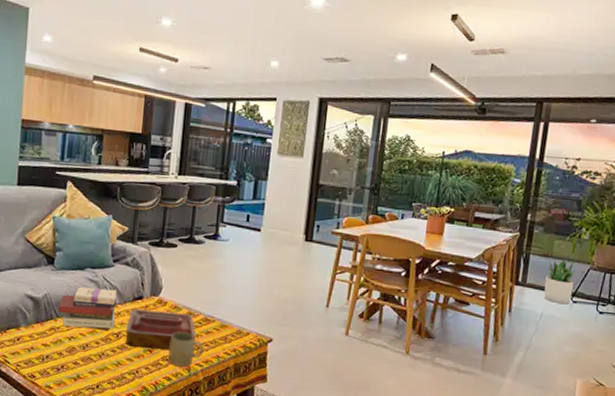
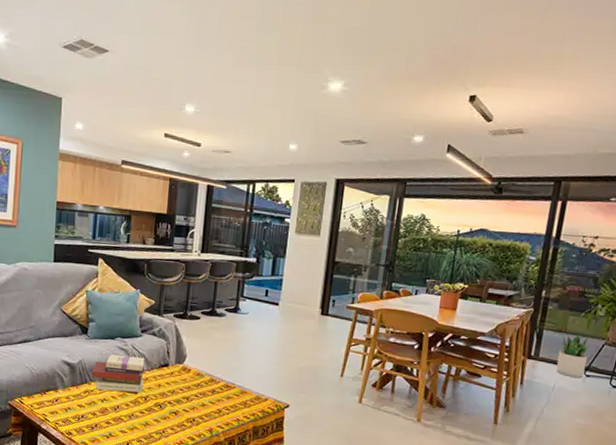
decorative tray: present [126,309,196,350] -> none [153,375,218,413]
mug: present [168,331,204,367] -> none [192,396,225,429]

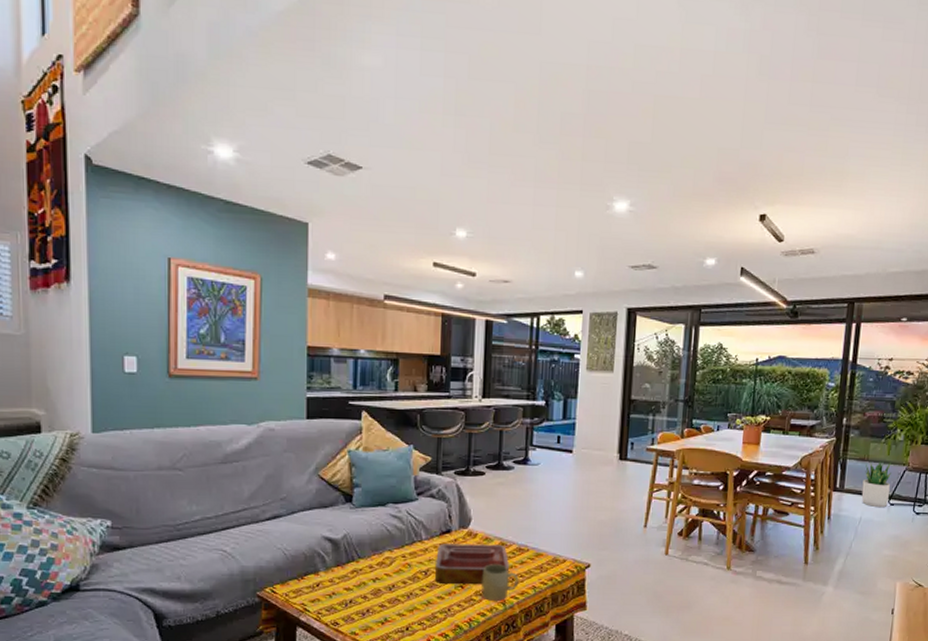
books: present [92,354,145,394] -> none [360,524,423,569]
decorative tray: none [153,375,218,413] -> present [435,544,510,584]
mug: none [192,396,225,429] -> present [481,564,519,601]

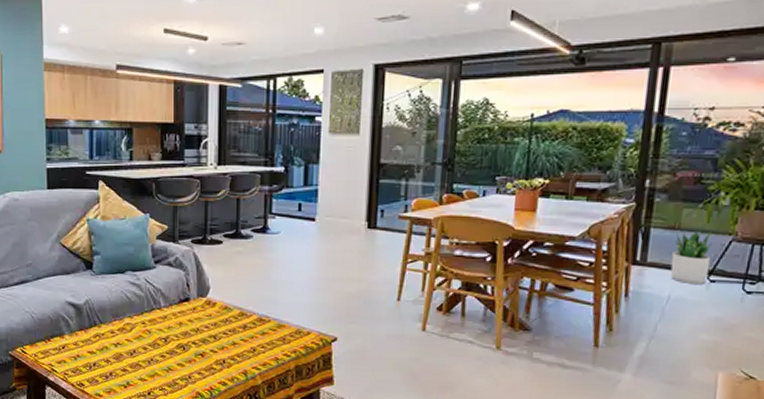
decorative tray: present [435,544,510,584] -> none [175,311,251,353]
mug: present [481,564,519,601] -> none [222,334,260,371]

